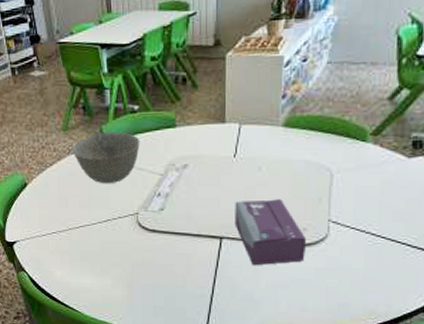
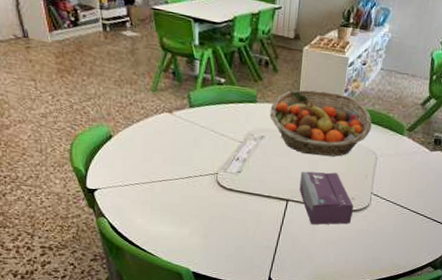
bowl: present [72,131,140,184] -> none [160,97,224,145]
fruit basket: none [192,100,322,179] -> present [269,89,372,157]

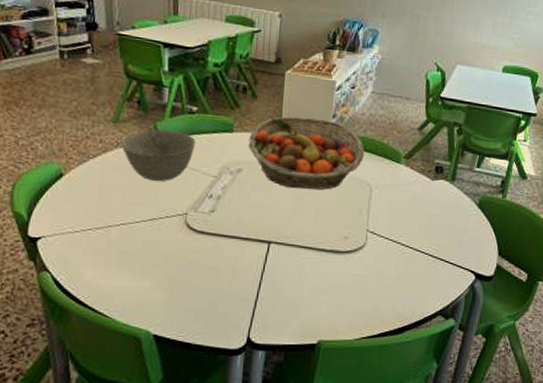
bowl: none [160,97,224,145] -> present [121,128,196,182]
tissue box: present [299,171,353,225] -> none [283,207,347,271]

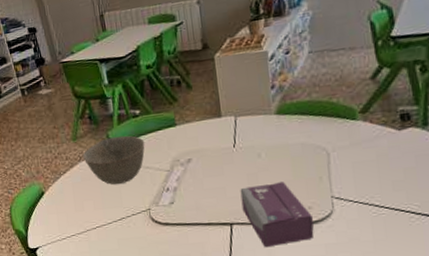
fruit basket: present [248,116,364,190] -> none [191,92,314,168]
tissue box: none [283,207,347,271] -> present [240,182,314,248]

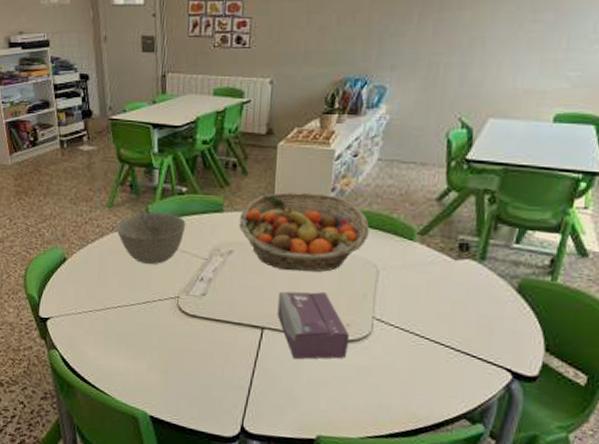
fruit basket: none [191,92,314,168] -> present [239,191,369,272]

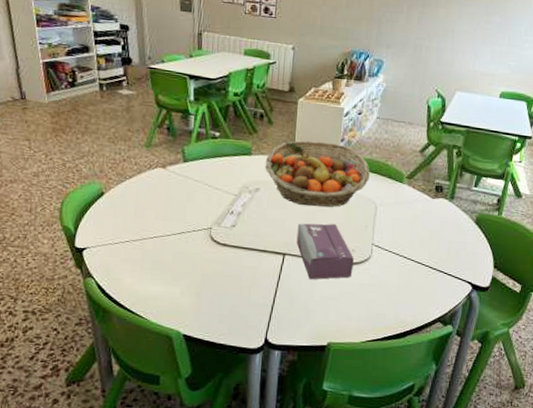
bowl: present [116,211,186,265] -> none [153,152,219,200]

